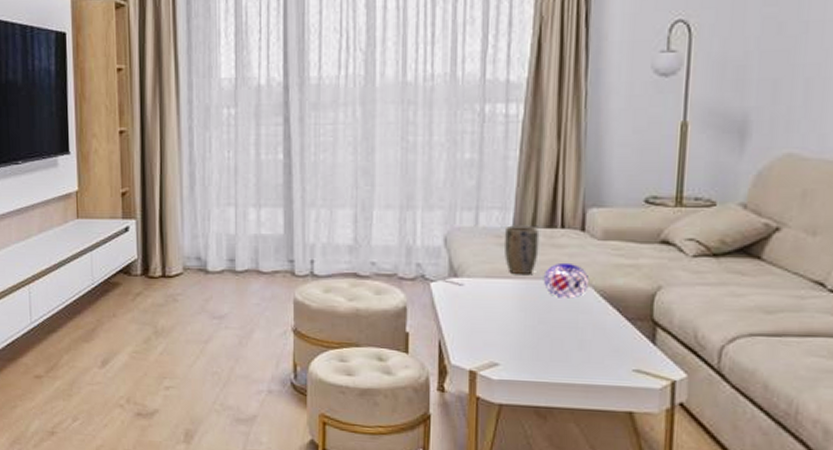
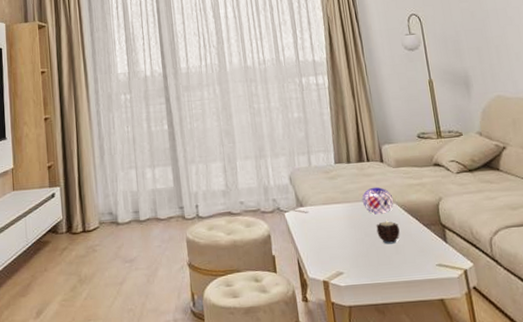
plant pot: present [503,225,540,275] -> none [329,162,356,200]
candle: none [556,306,590,337] -> present [376,220,400,244]

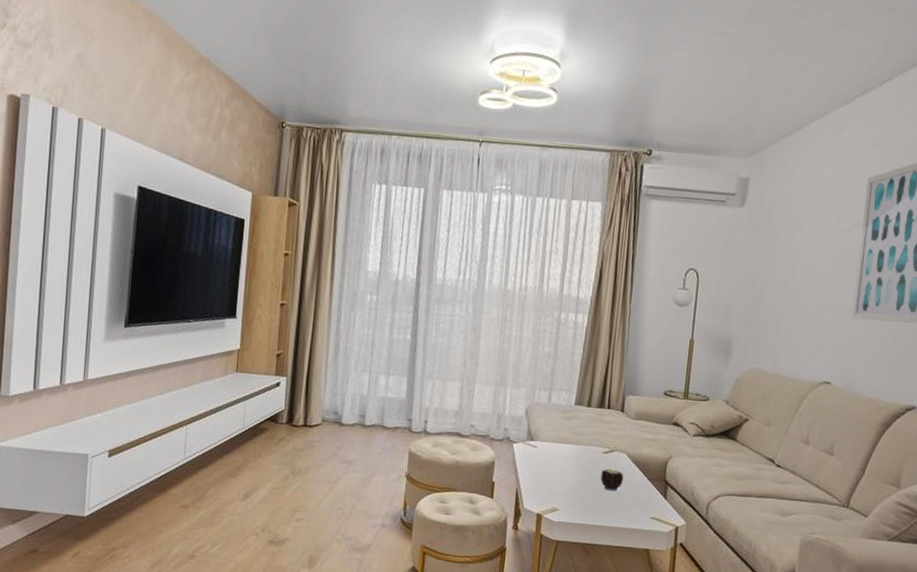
decorative orb: present [362,186,394,214] -> none [593,434,625,461]

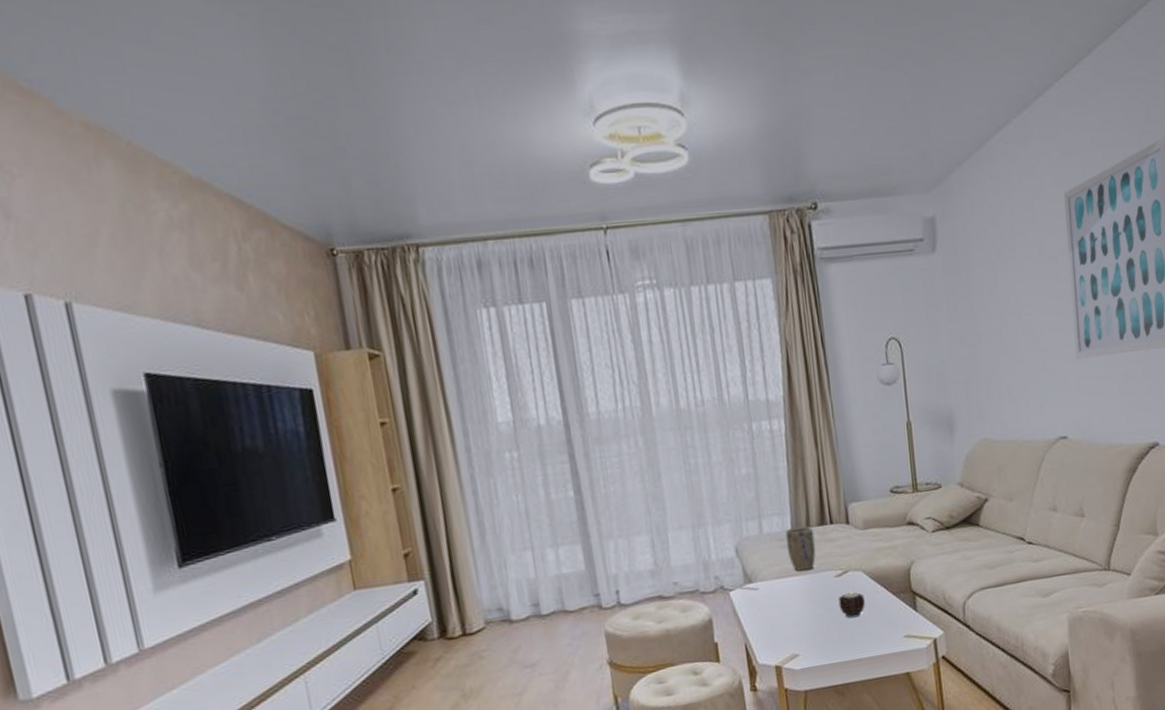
plant pot: none [567,404,593,442] -> present [785,526,816,572]

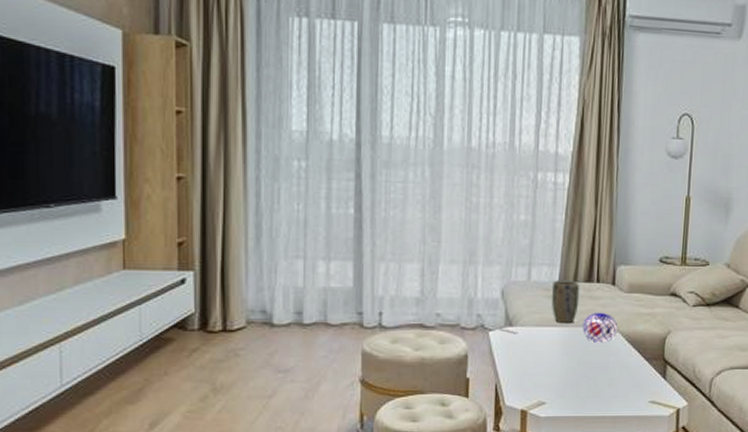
decorative orb: none [823,553,860,585] -> present [582,312,618,342]
candle: present [838,591,865,619] -> none [592,350,618,376]

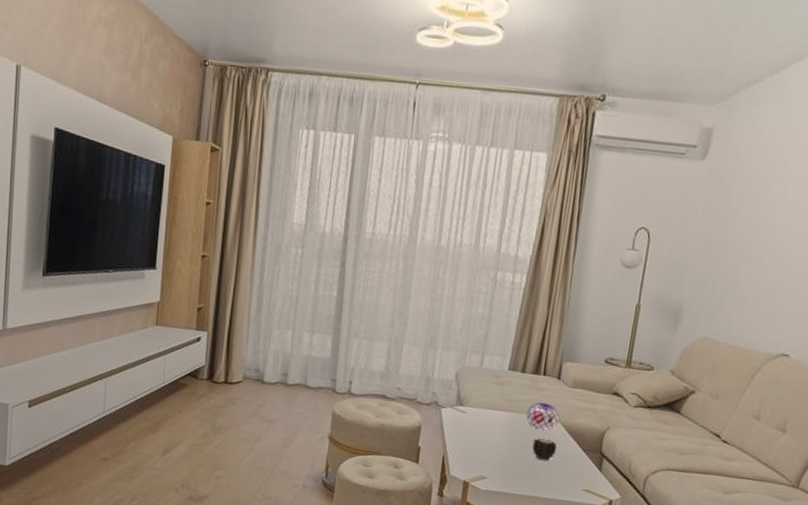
plant pot: present [551,280,580,324] -> none [499,369,528,409]
candle: none [592,350,618,376] -> present [532,437,557,461]

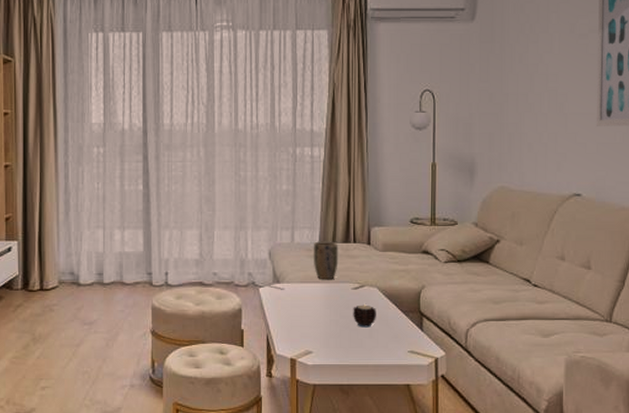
plant pot: none [499,369,528,409] -> present [313,241,339,280]
decorative orb: present [526,402,560,430] -> none [342,269,375,296]

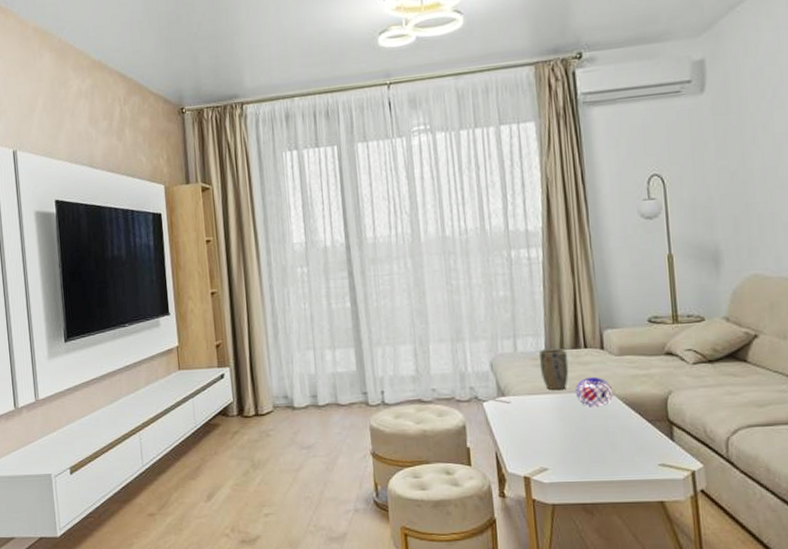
decorative orb: none [342,269,375,296] -> present [575,376,613,406]
candle: present [353,303,376,328] -> none [590,414,618,440]

